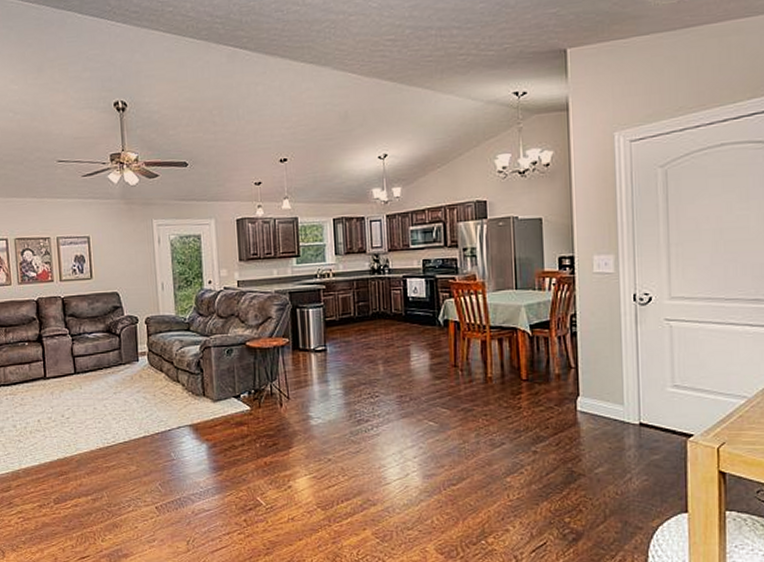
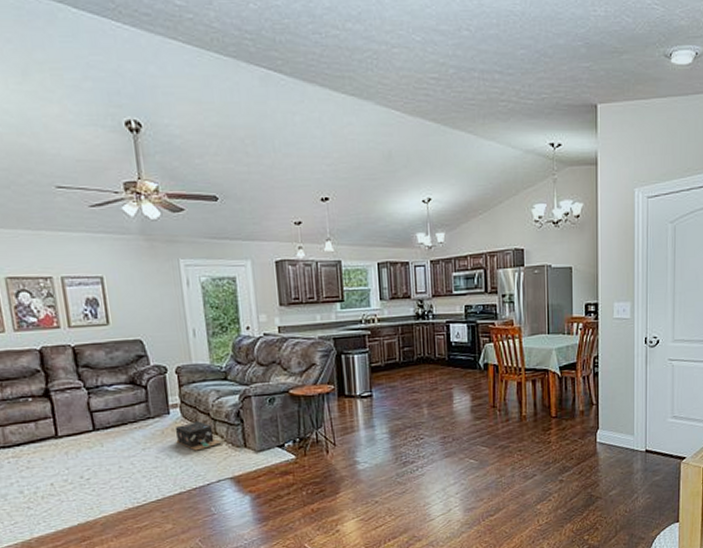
suitcase: none [142,369,183,397] -> present [174,421,222,451]

